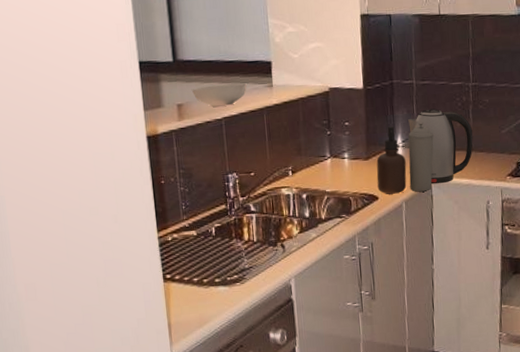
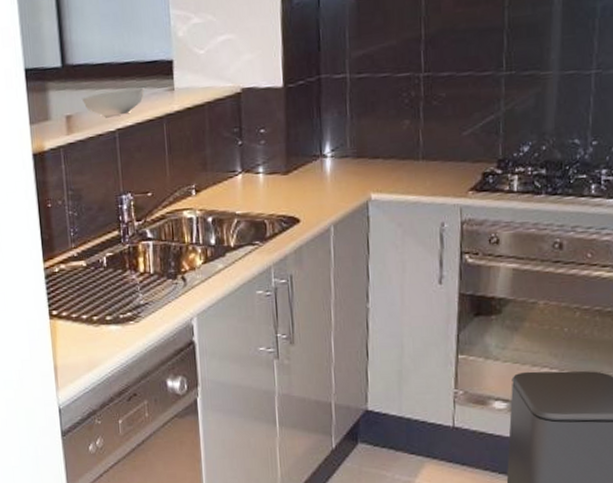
soap dispenser: present [376,126,407,194] -> none [298,131,336,216]
kettle: present [408,108,473,185] -> none [339,108,424,203]
canister: present [408,122,434,192] -> none [339,125,372,213]

